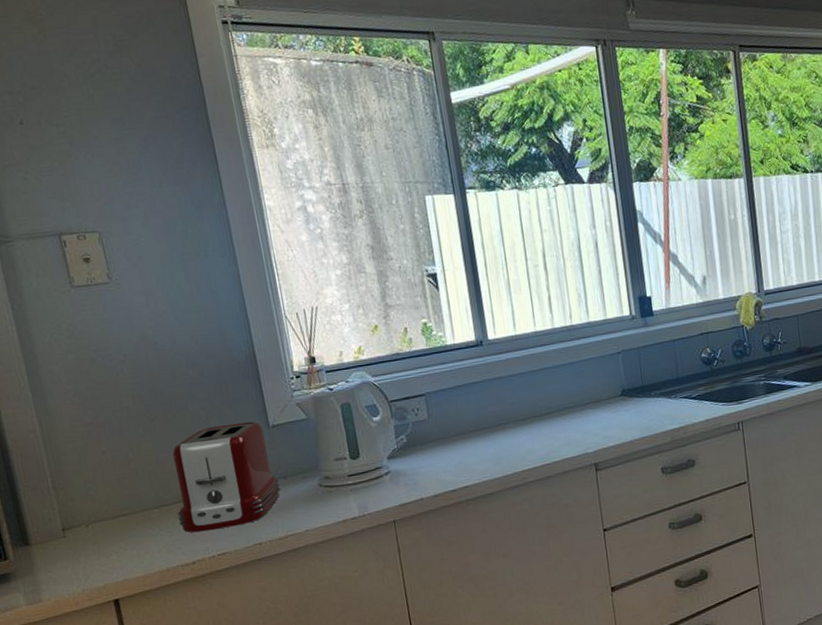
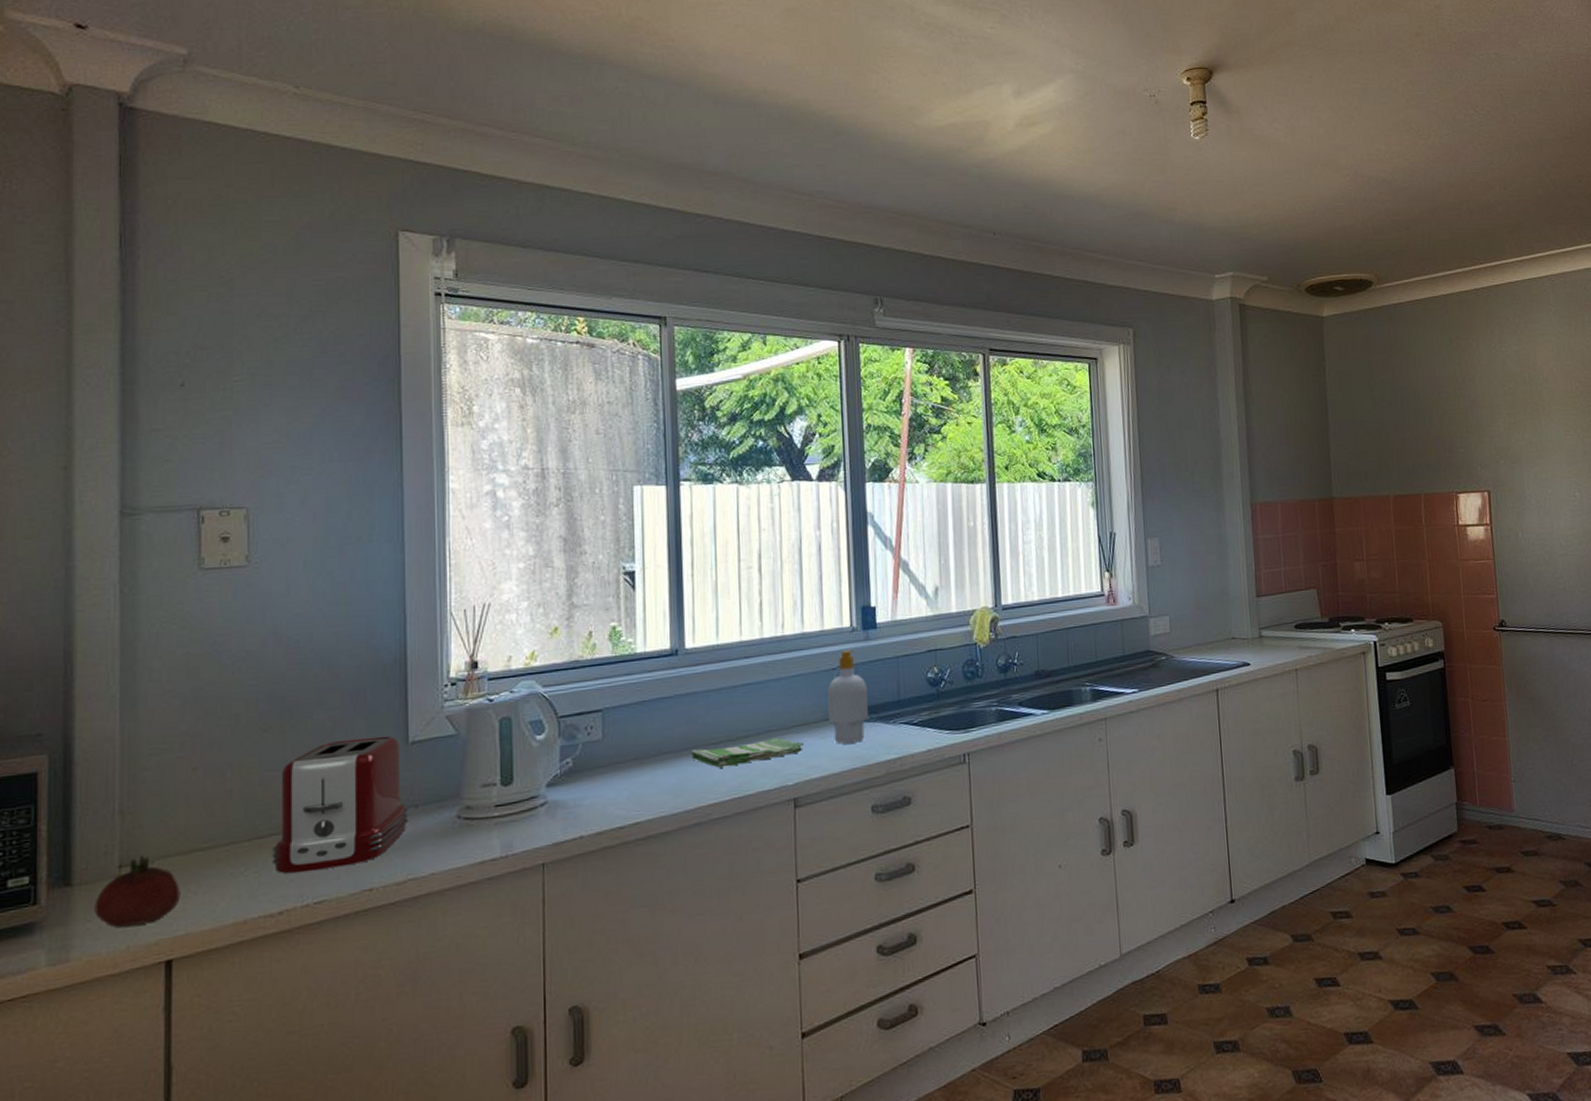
fruit: none [50,521,115,576] -> present [94,855,181,927]
dish towel: none [503,413,599,440] -> present [690,737,803,768]
soap bottle: none [615,335,652,417] -> present [827,649,869,744]

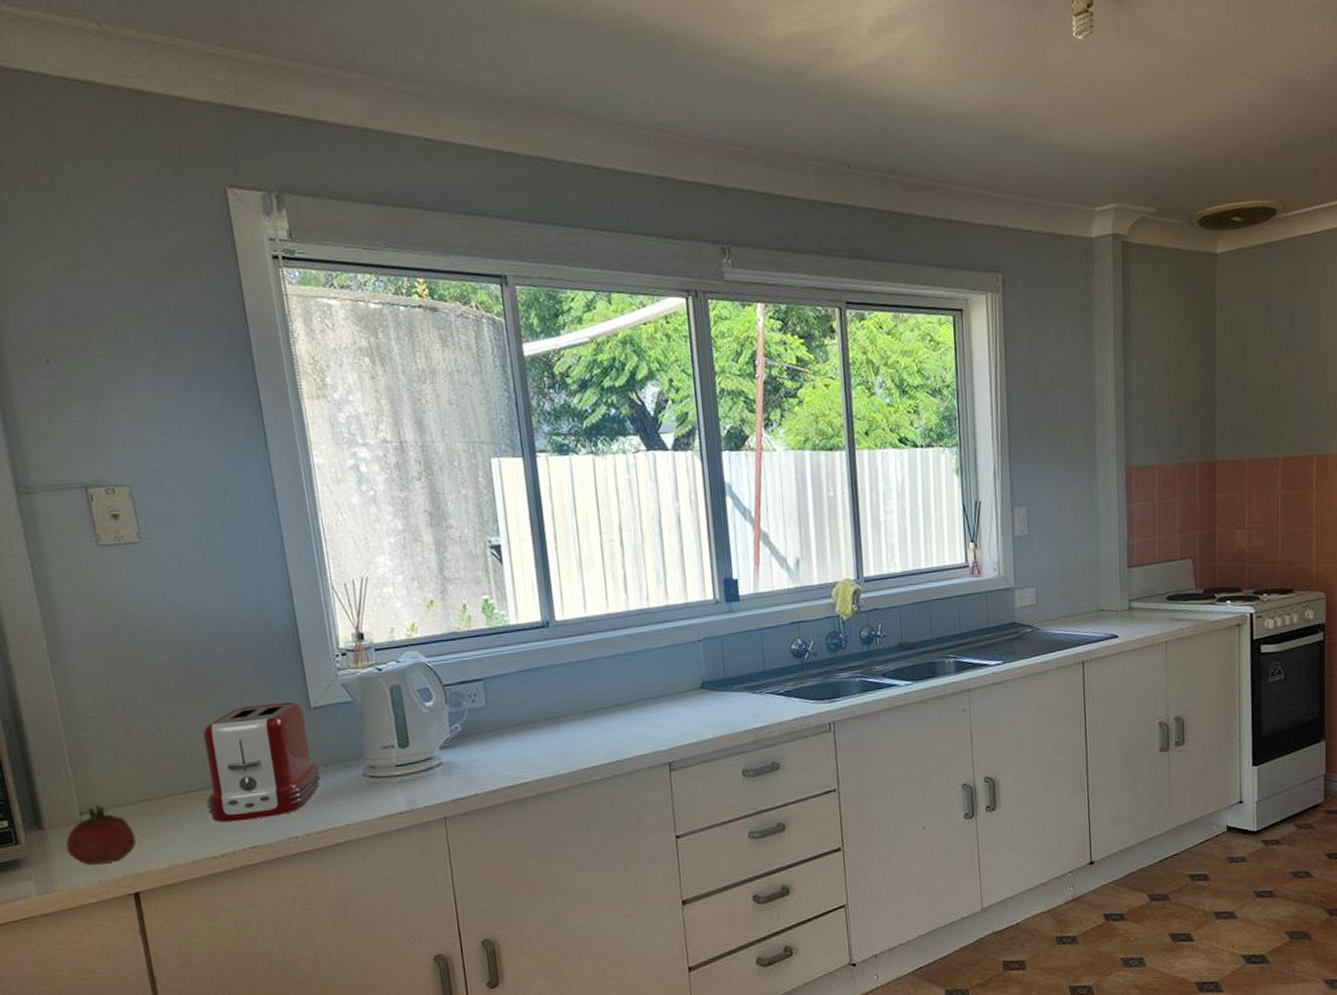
dish towel: present [690,737,803,768] -> none [569,706,675,734]
soap bottle: present [827,649,869,744] -> none [694,621,735,713]

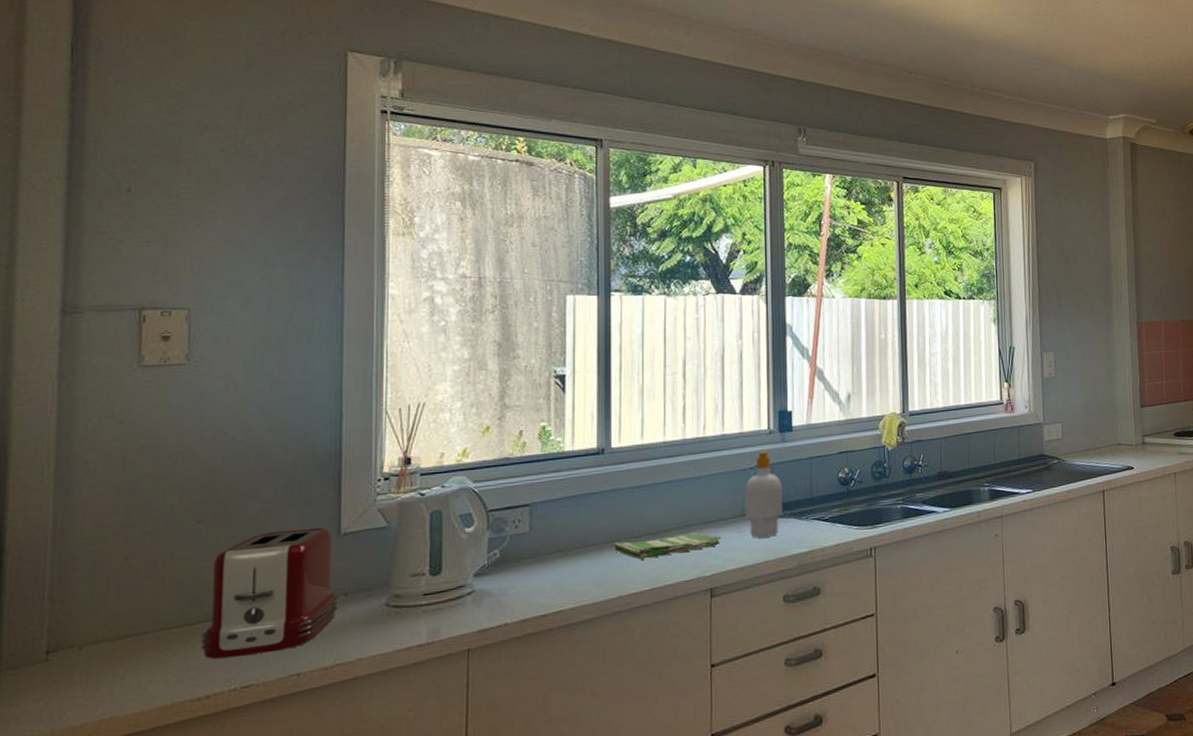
fruit: present [66,805,136,865] -> none [19,641,108,711]
dish towel: none [569,706,675,734] -> present [613,531,721,560]
soap bottle: none [694,621,735,713] -> present [745,450,783,538]

